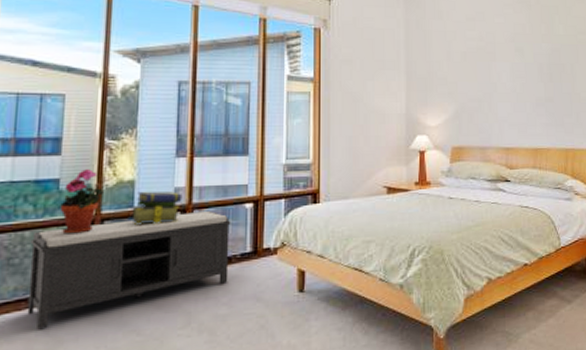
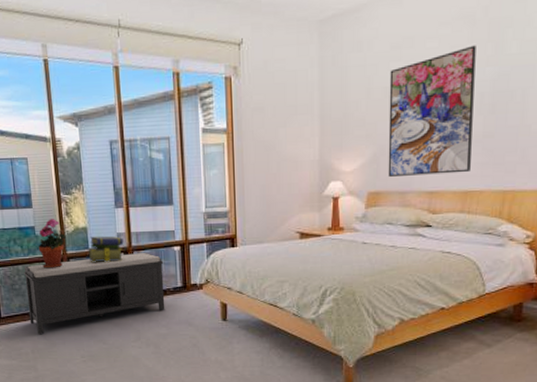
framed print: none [466,25,538,133] -> present [388,45,476,177]

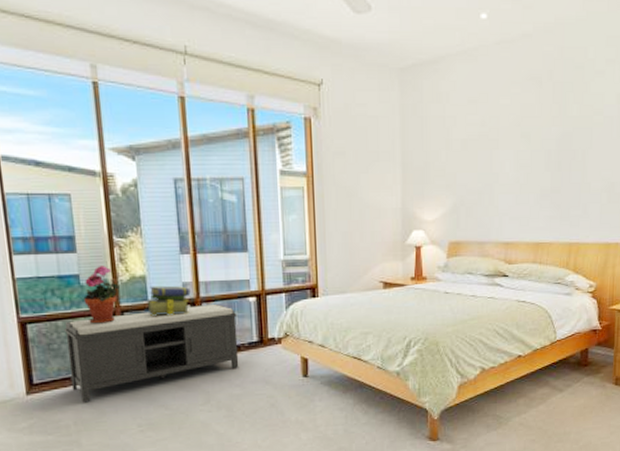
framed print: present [388,45,476,177] -> none [467,106,543,227]

